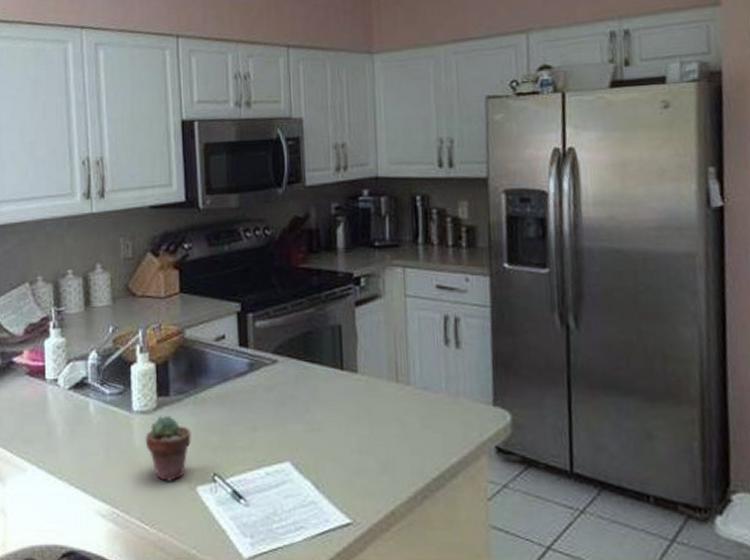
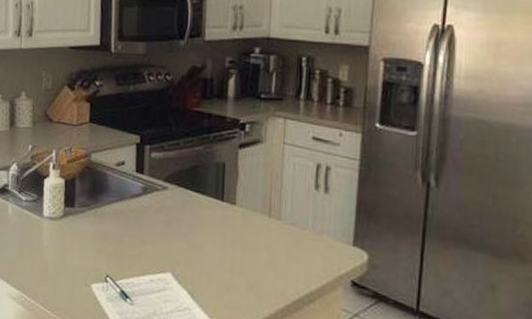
potted succulent: present [145,416,191,483] -> none [52,223,90,278]

